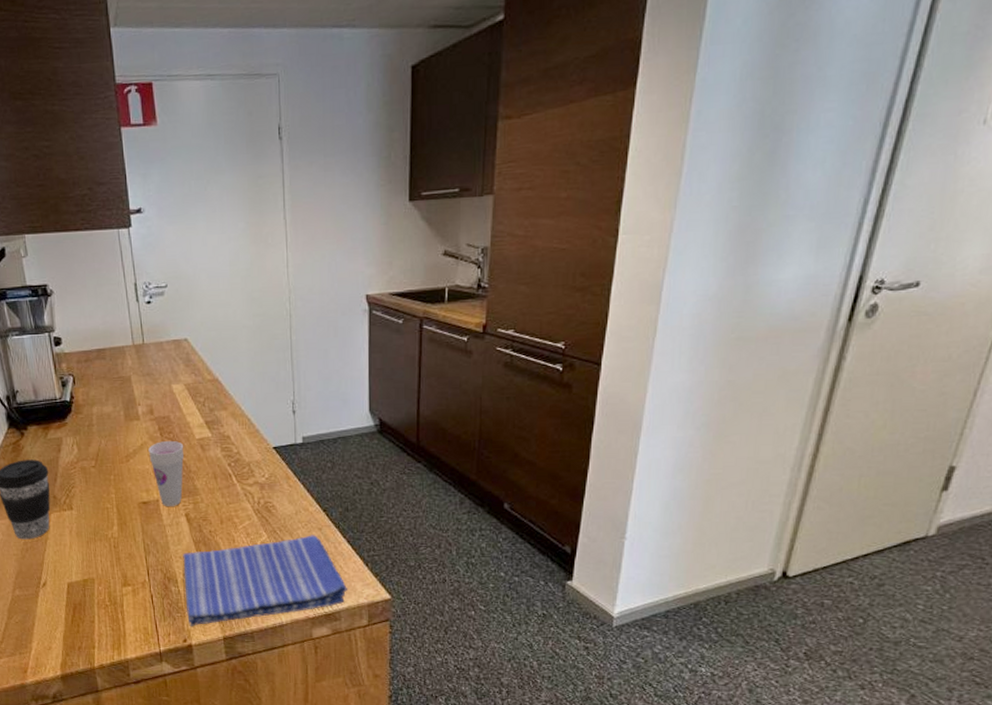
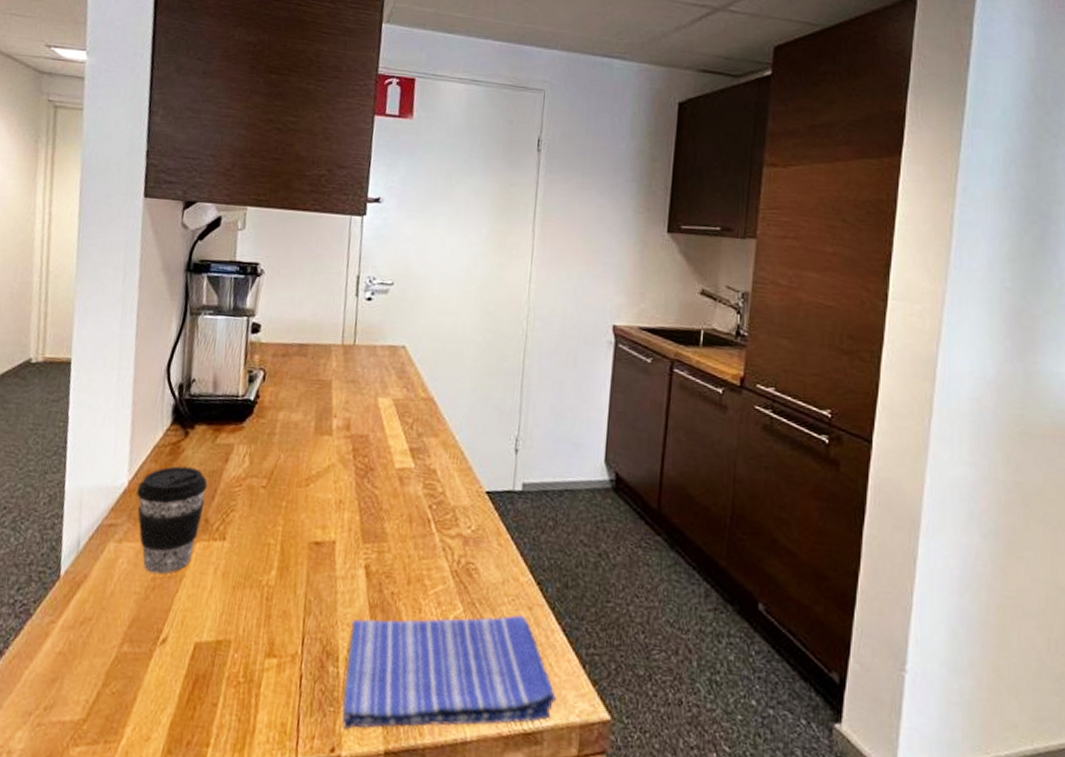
cup: present [148,440,184,506] -> none [335,465,379,553]

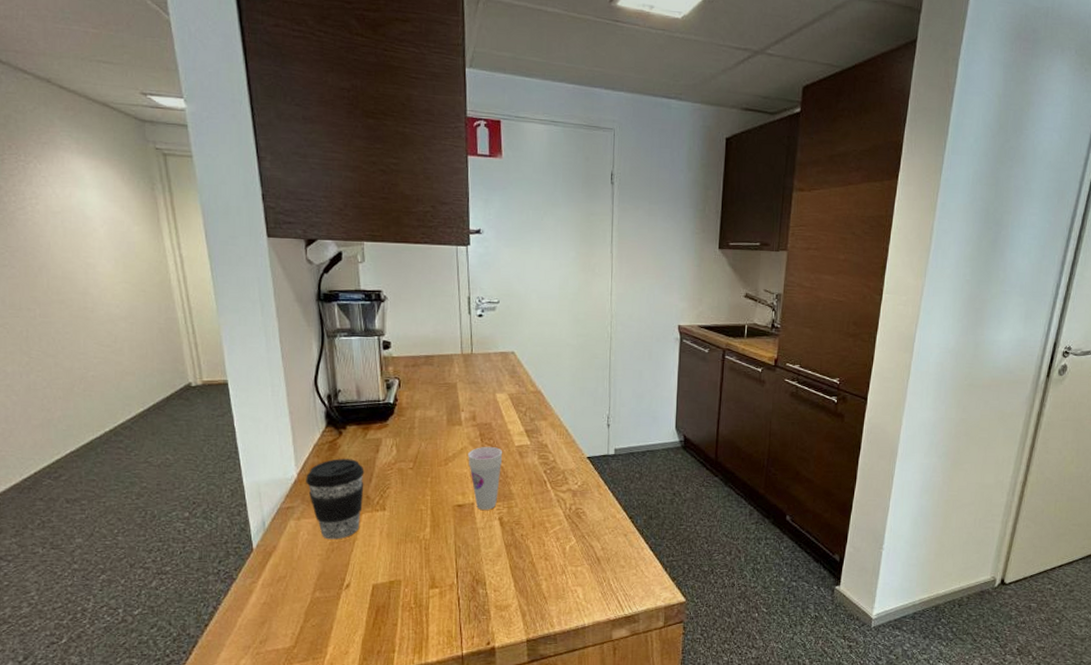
cup: none [335,465,379,553] -> present [468,446,503,510]
dish towel: present [342,615,557,730] -> none [492,540,648,630]

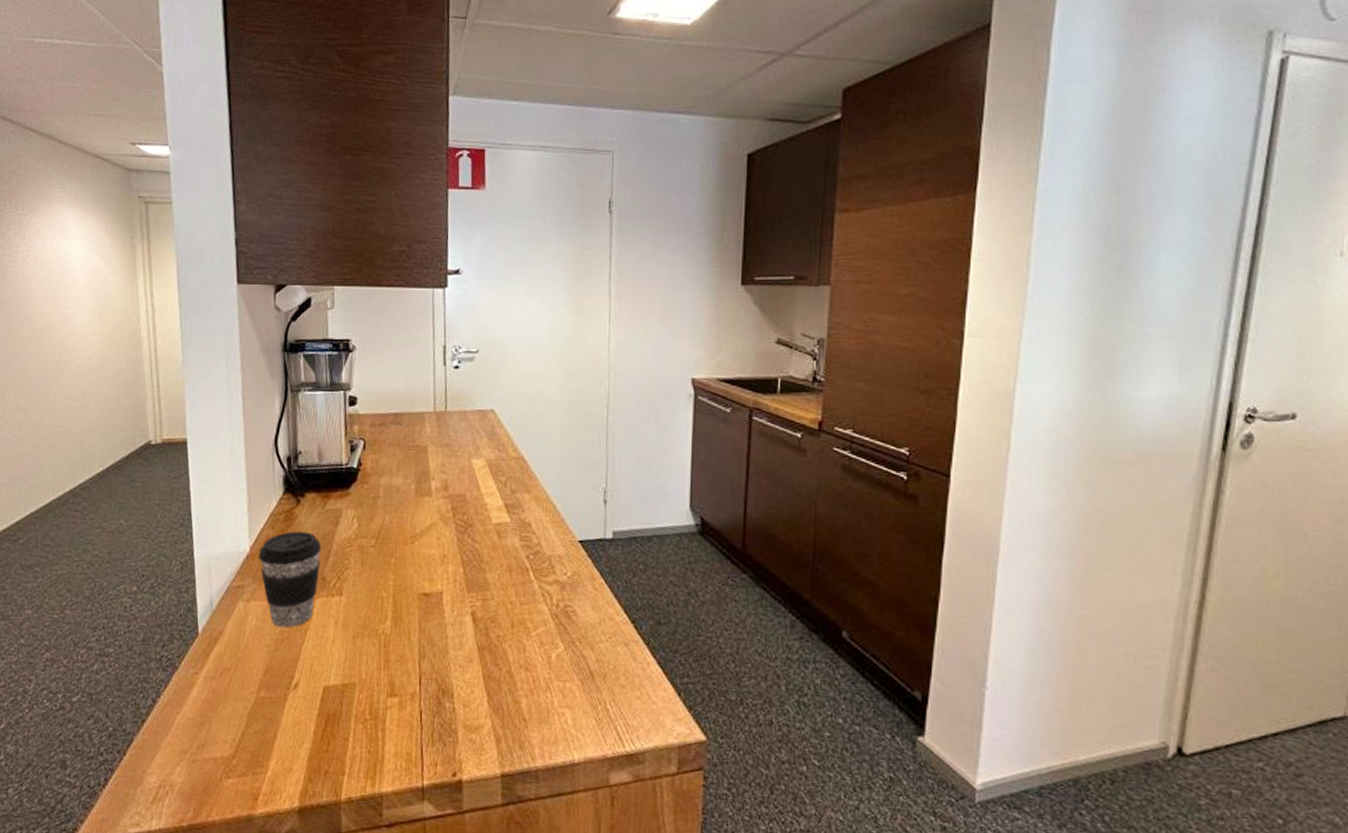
cup: present [468,446,503,510] -> none [437,522,478,602]

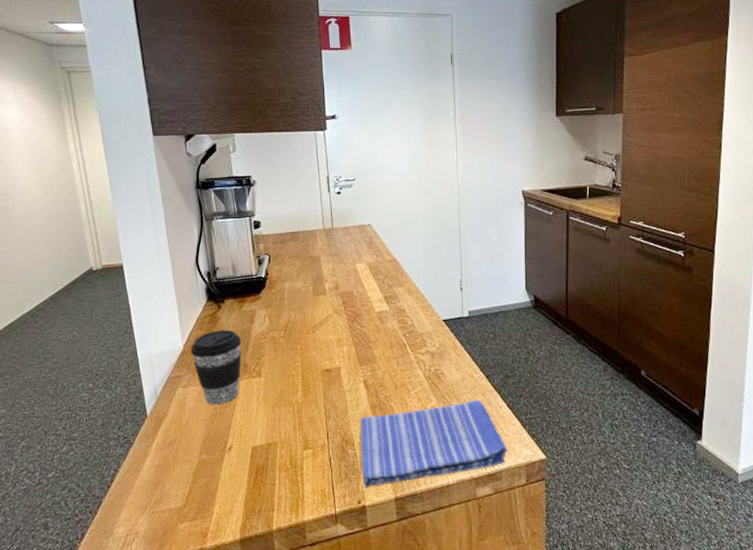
dish towel: none [460,651,656,757] -> present [360,400,509,489]

